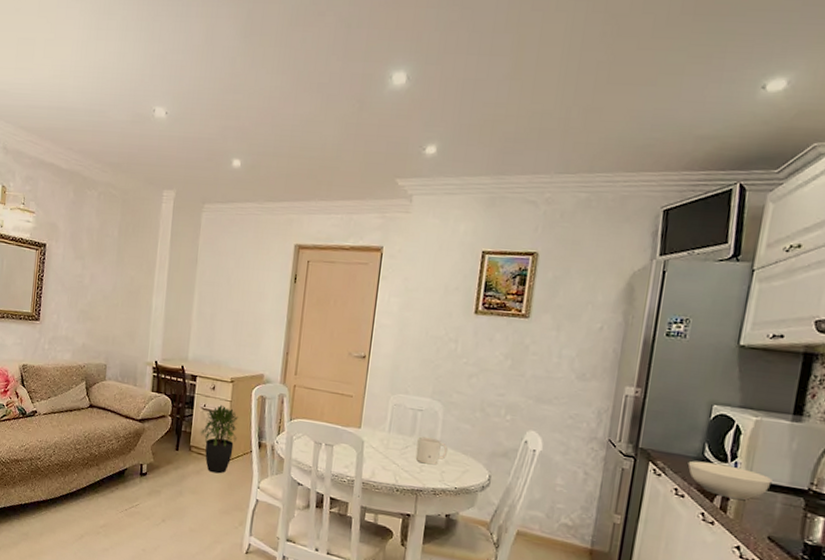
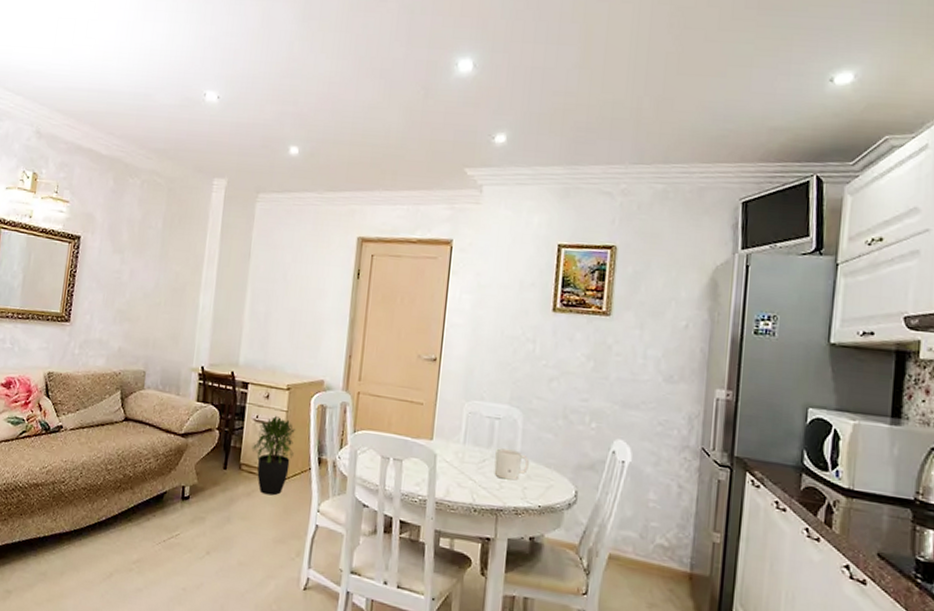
bowl: present [687,460,772,500] -> none [787,470,876,513]

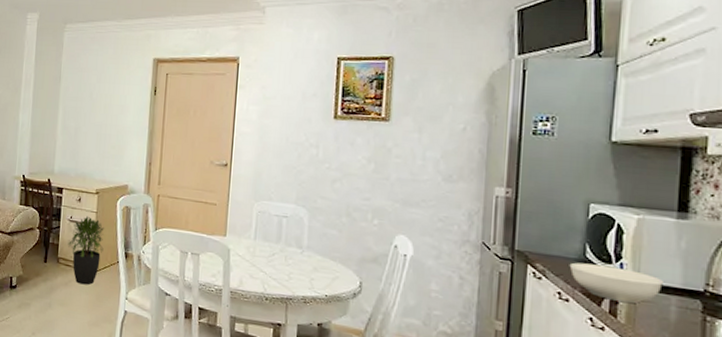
mug: present [494,448,529,481] -> none [283,243,315,273]
bowl: none [787,470,876,513] -> present [569,262,663,303]

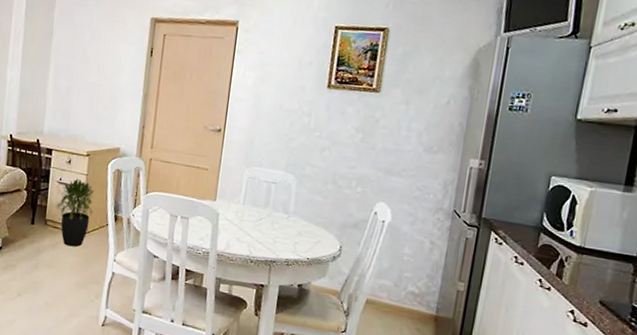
bowl: present [569,262,663,303] -> none [527,229,605,267]

